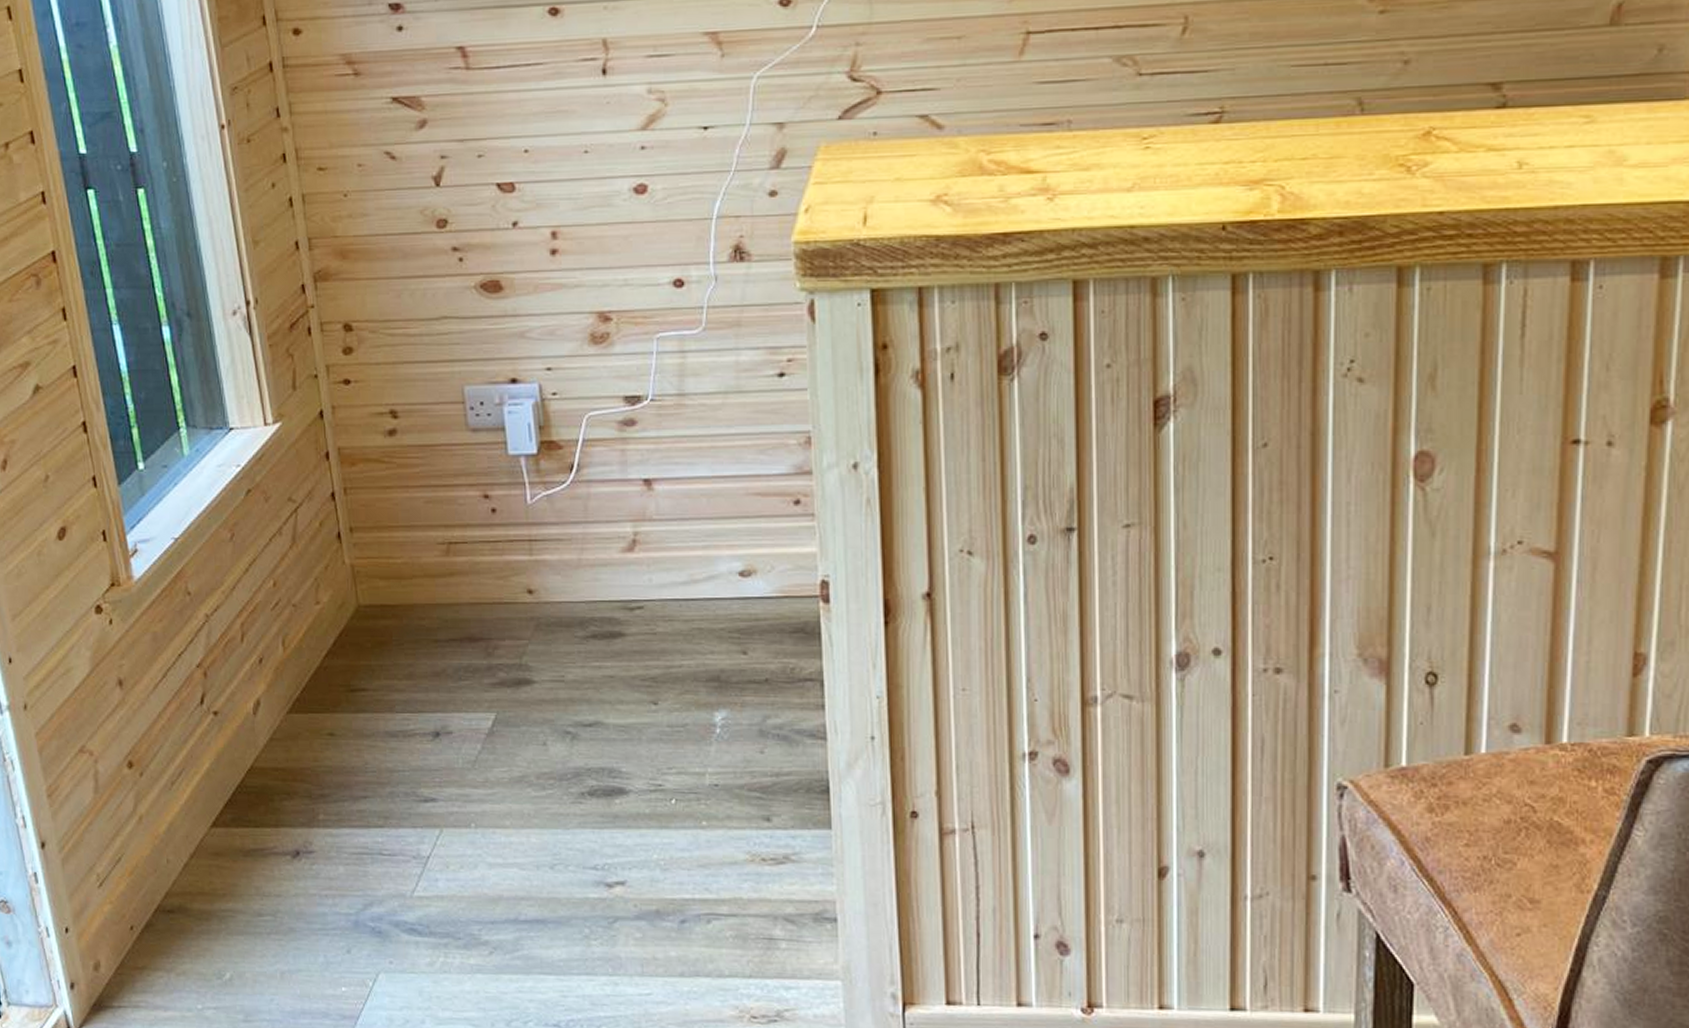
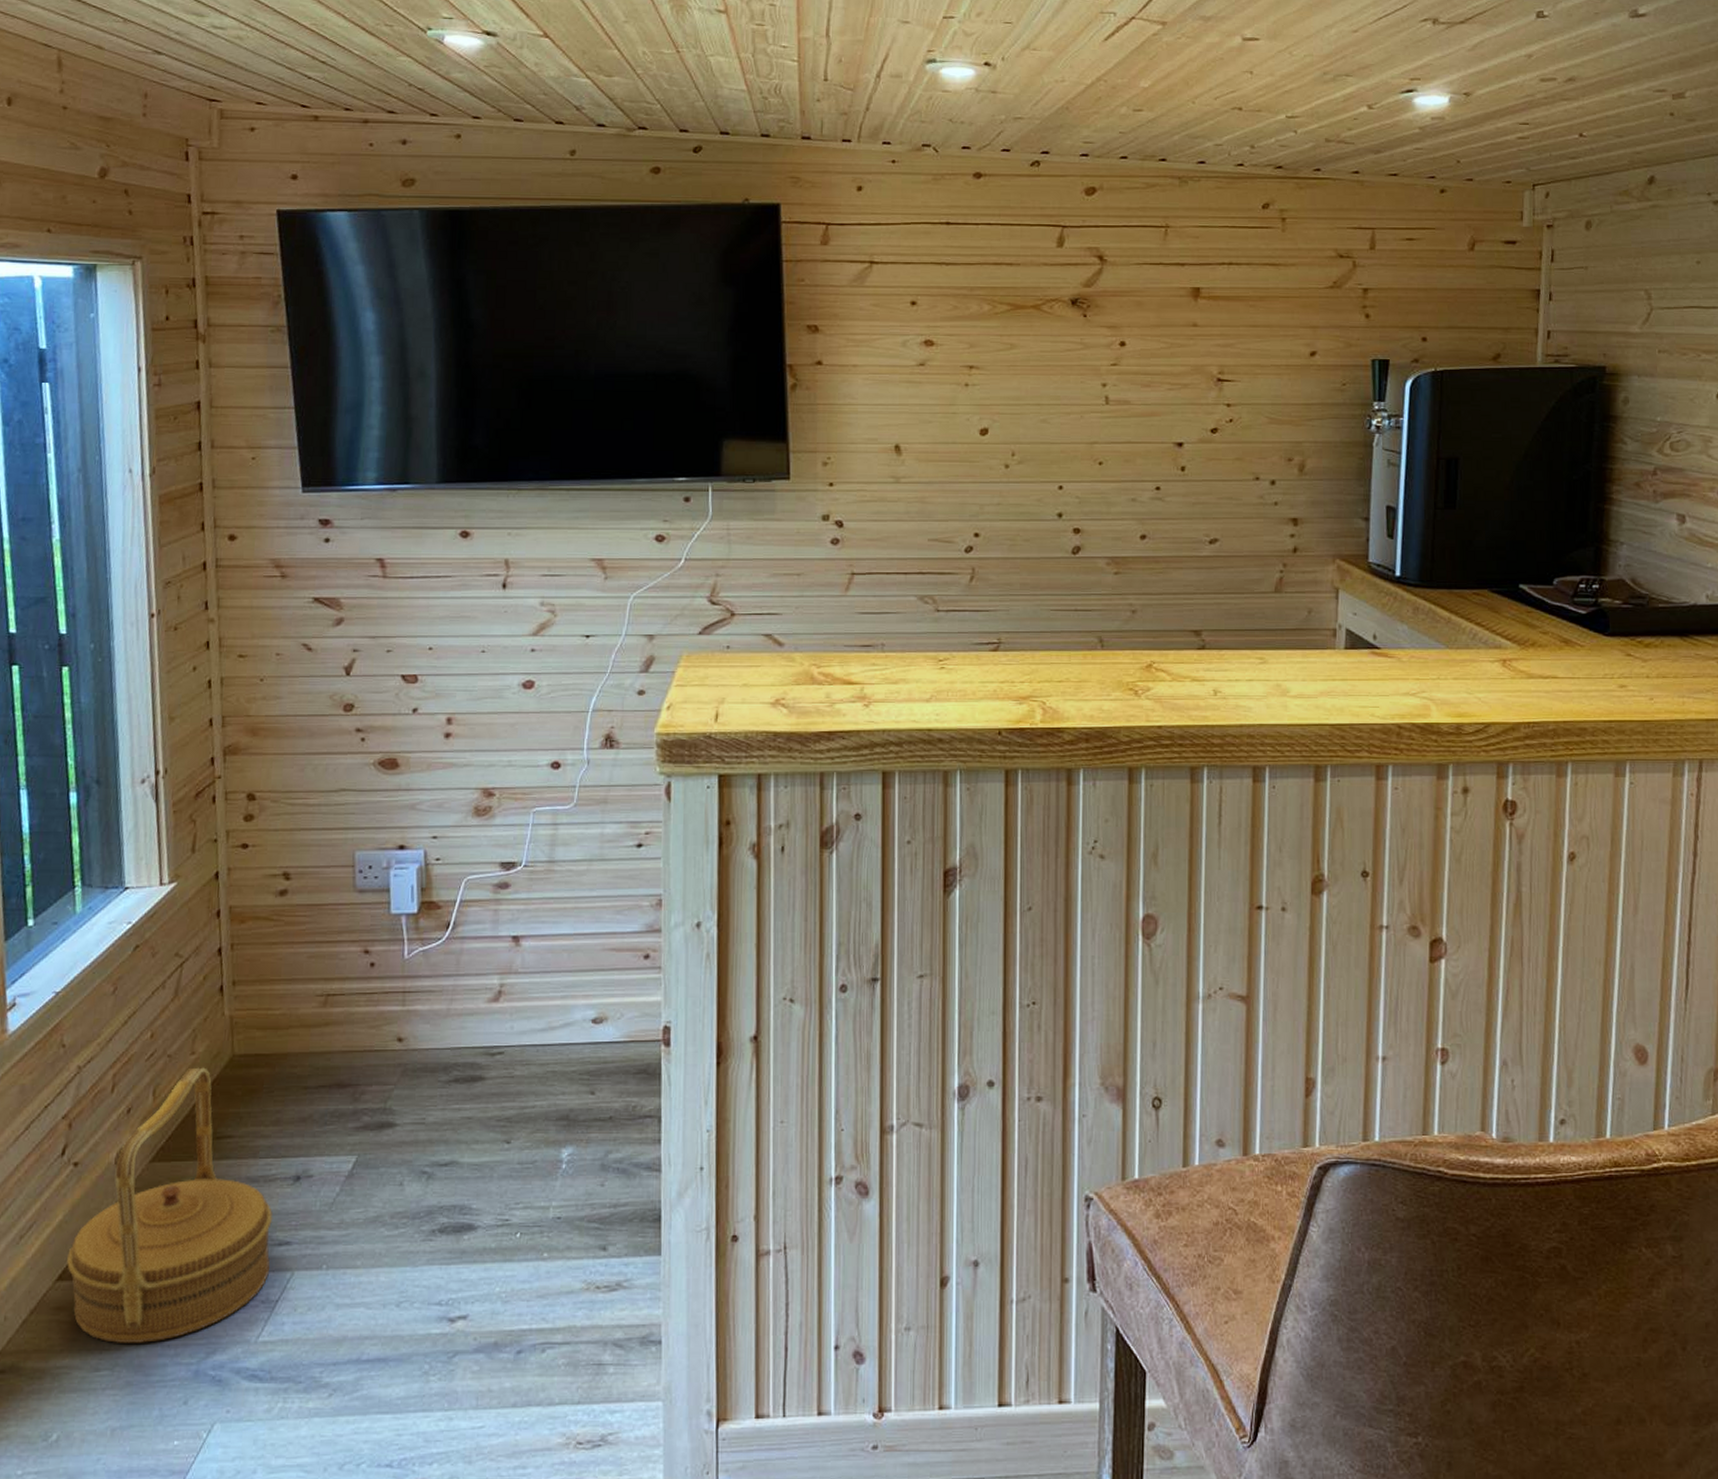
basket: none [218,617,417,892] -> present [67,1067,274,1343]

